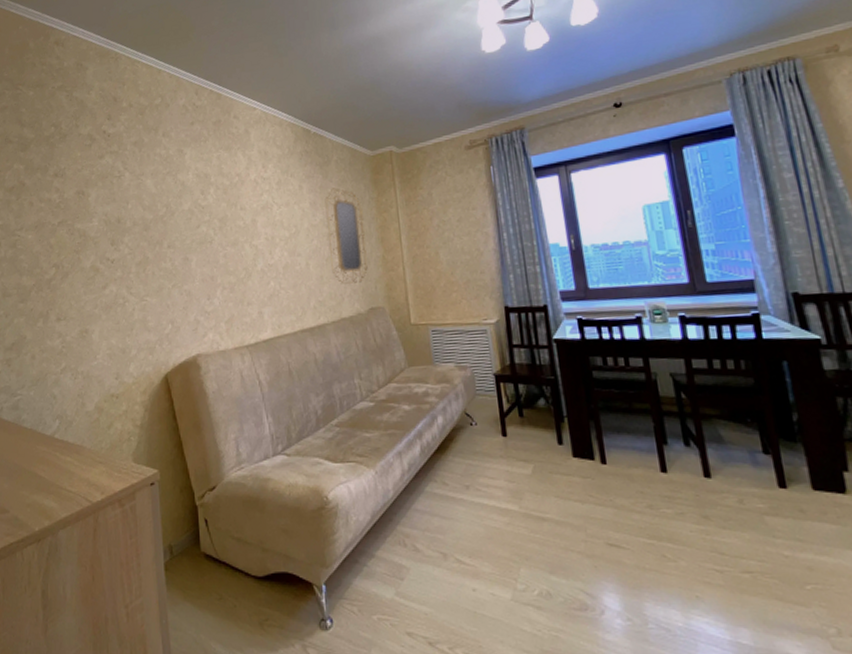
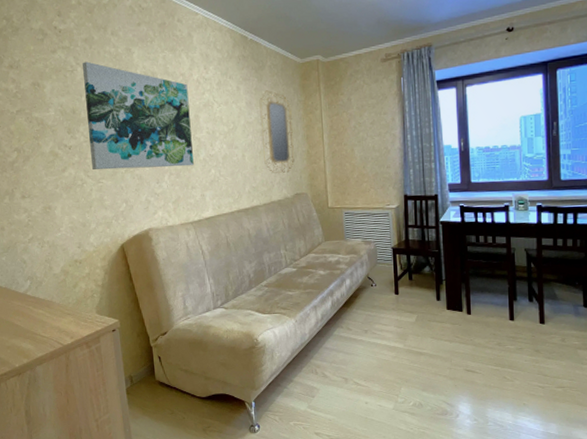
wall art: none [131,166,250,287] -> present [83,61,194,170]

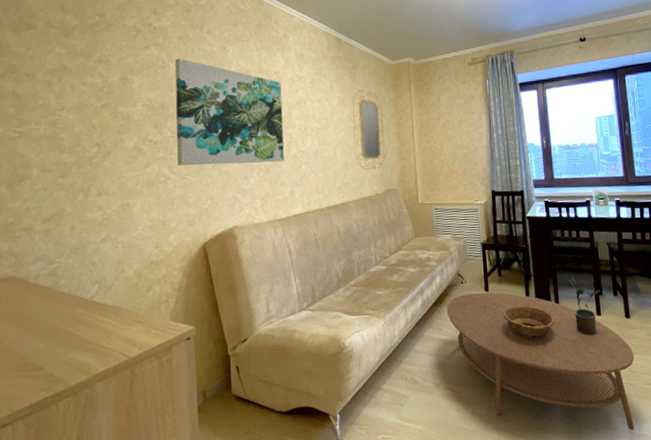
coffee table: none [356,295,547,429] -> present [446,292,635,430]
decorative bowl: none [413,308,465,341] -> present [503,305,555,339]
potted plant: none [482,282,516,339] -> present [569,277,601,336]

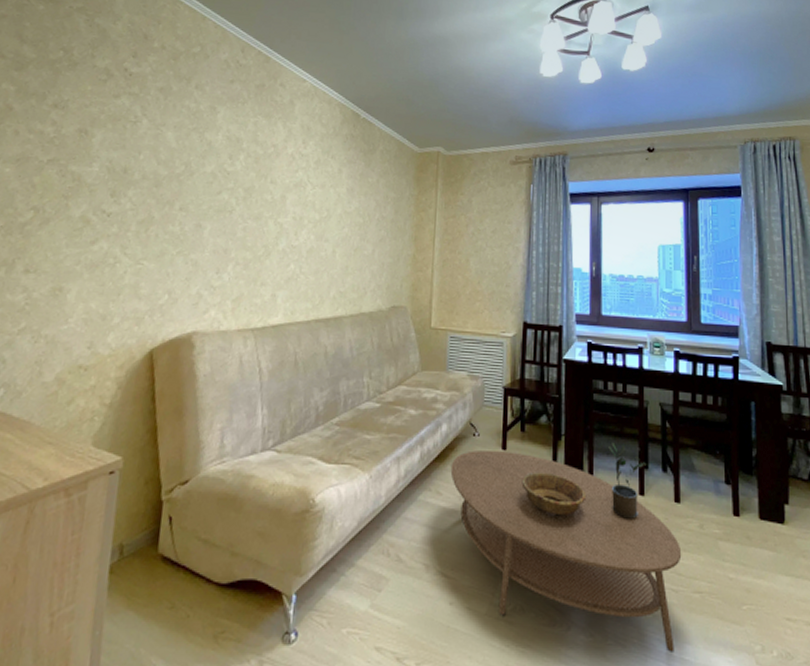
wall art: present [175,58,284,166] -> none [133,114,279,257]
home mirror: present [352,89,385,170] -> none [359,178,402,279]

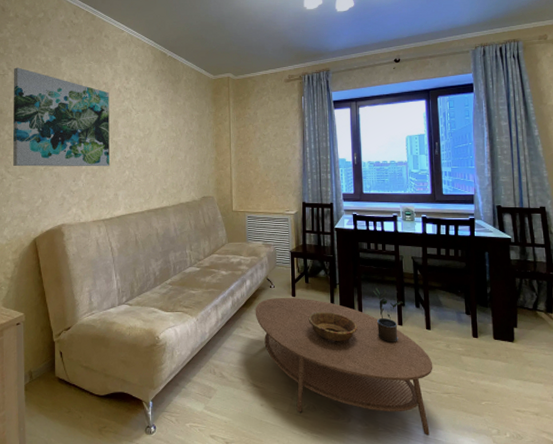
wall art: none [133,114,279,257] -> present [13,67,109,167]

